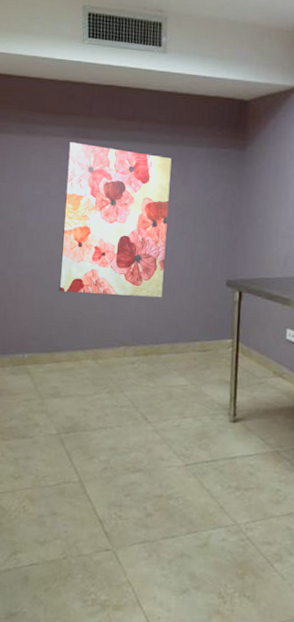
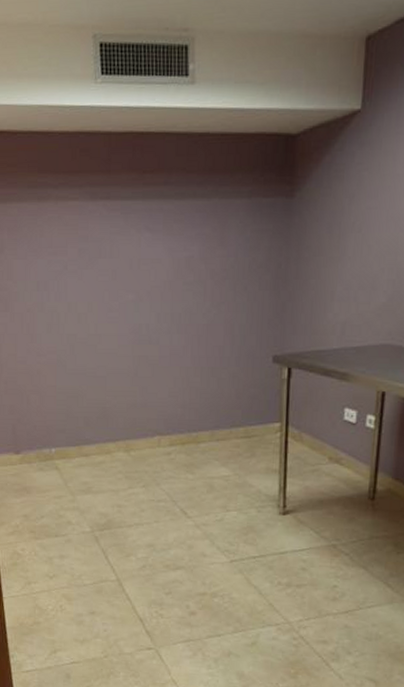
wall art: present [59,142,172,298] -> none [84,205,205,380]

